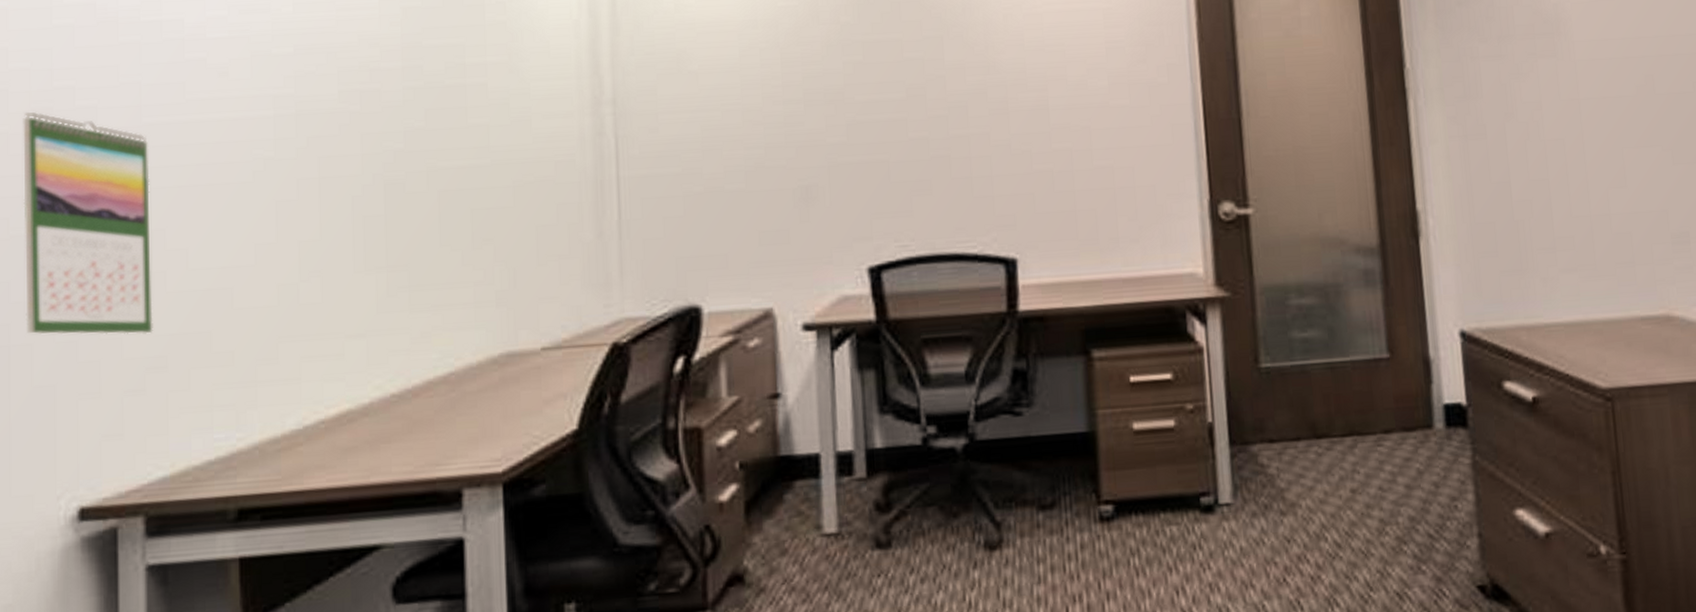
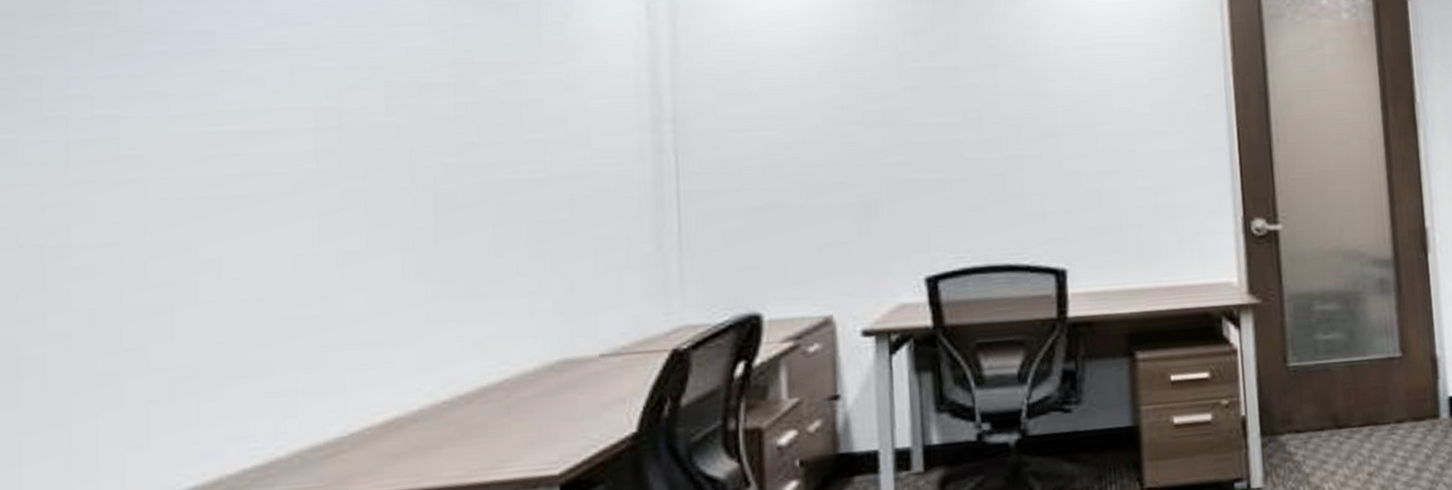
calendar: present [23,111,153,334] -> none [33,120,182,345]

